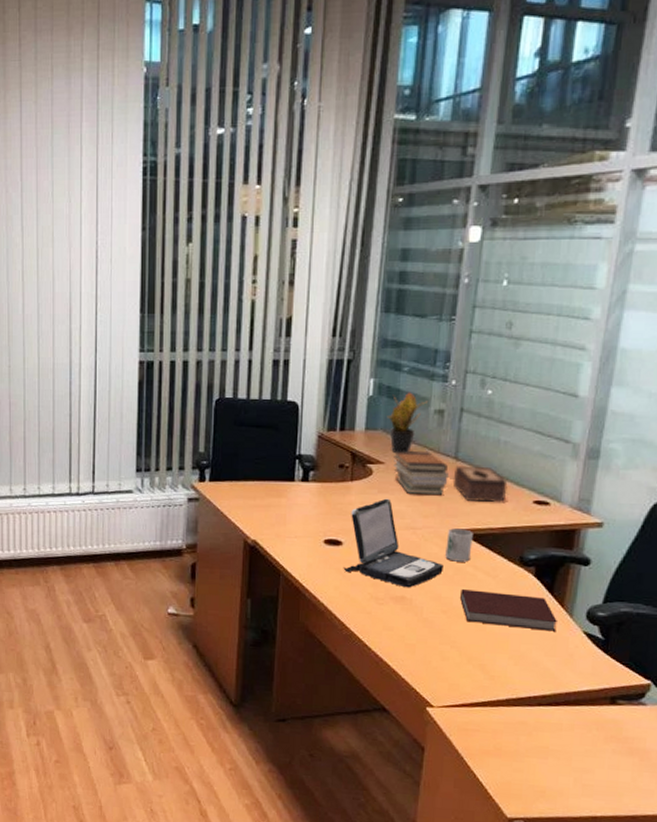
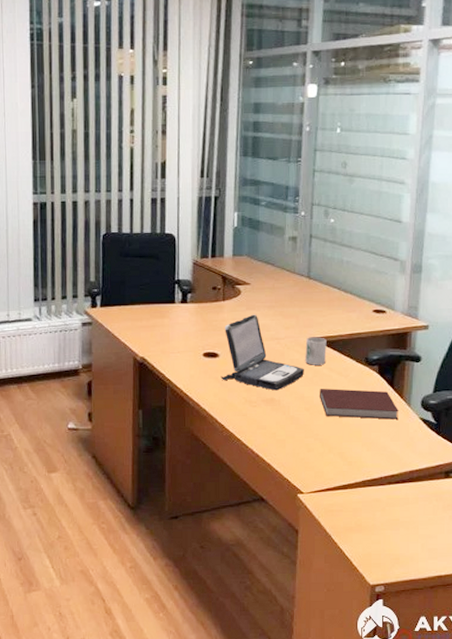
potted plant: present [387,392,427,453] -> none [250,222,283,274]
book stack: present [393,450,449,496] -> none [258,272,304,310]
tissue box: present [452,465,508,504] -> none [307,283,352,314]

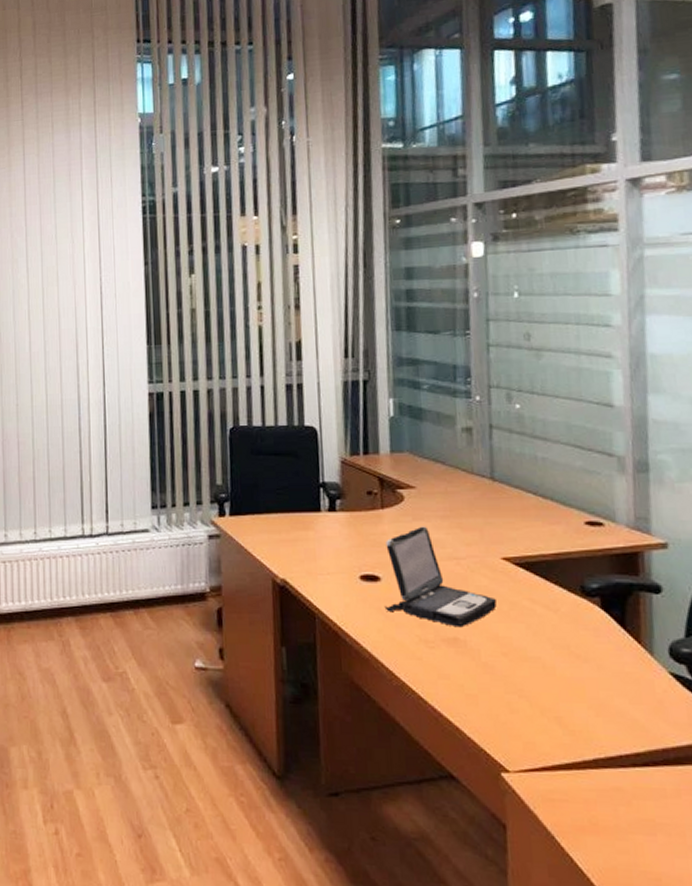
mug: present [305,337,327,365] -> none [495,557,525,595]
notebook: present [320,389,398,420] -> none [520,627,638,673]

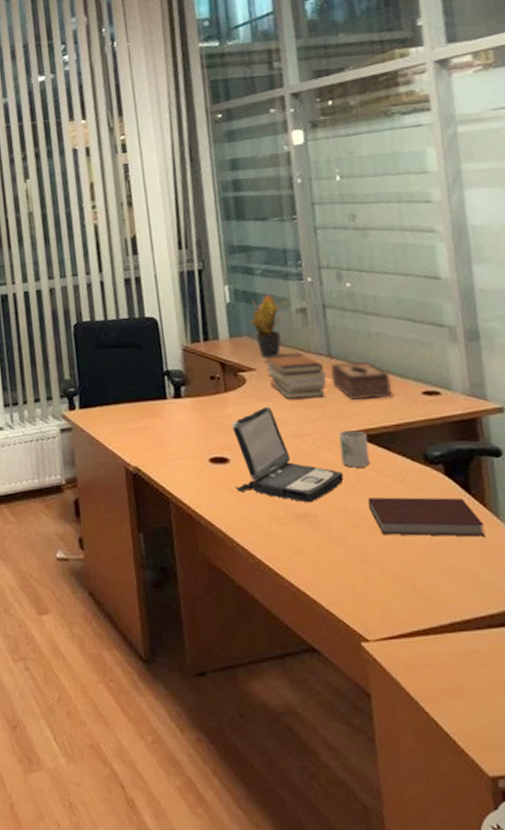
potted plant: none [412,410,453,475] -> present [249,294,287,358]
book stack: none [424,472,488,521] -> present [263,351,327,399]
tissue box: none [492,486,554,526] -> present [330,362,392,400]
mug: none [495,557,525,595] -> present [339,430,370,468]
notebook: none [520,627,638,673] -> present [368,497,486,537]

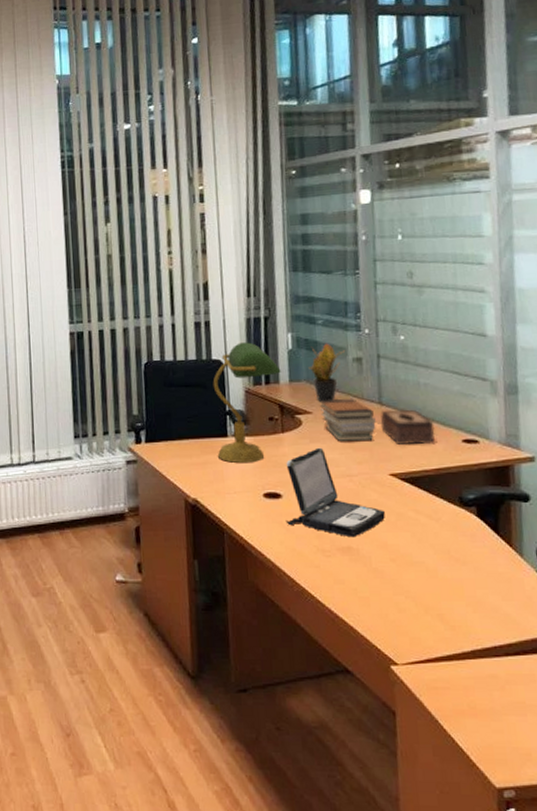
desk lamp: none [147,297,220,427] -> present [213,342,281,463]
mug: present [339,430,370,468] -> none [383,473,410,507]
notebook: present [368,497,486,537] -> none [406,535,509,573]

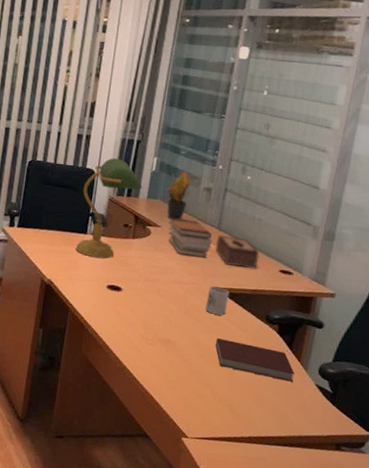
laptop: present [285,447,385,538] -> none [121,255,204,333]
mug: none [383,473,410,507] -> present [205,286,229,316]
notebook: none [406,535,509,573] -> present [215,338,295,382]

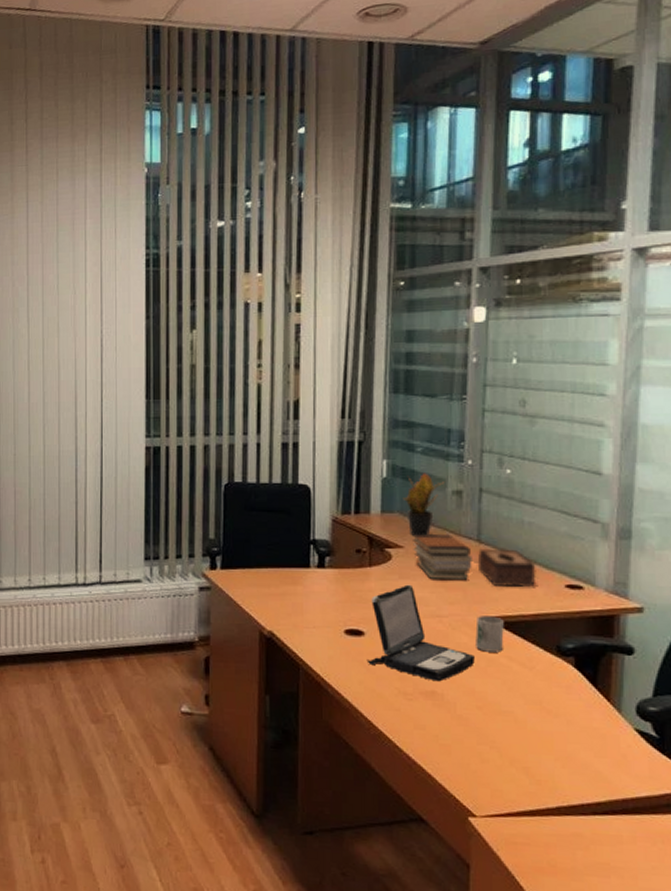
desk lamp: present [75,158,142,259] -> none [297,467,373,596]
laptop: none [121,255,204,333] -> present [367,584,475,682]
notebook: present [215,338,295,382] -> none [496,683,605,729]

